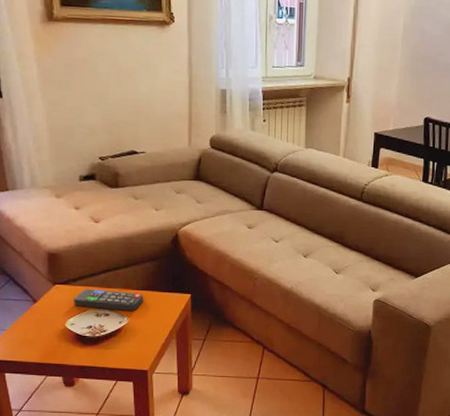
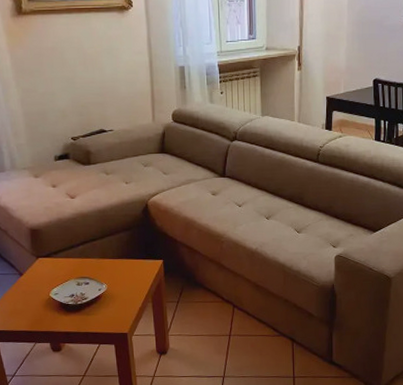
remote control: present [74,289,144,312] -> none [56,260,120,280]

